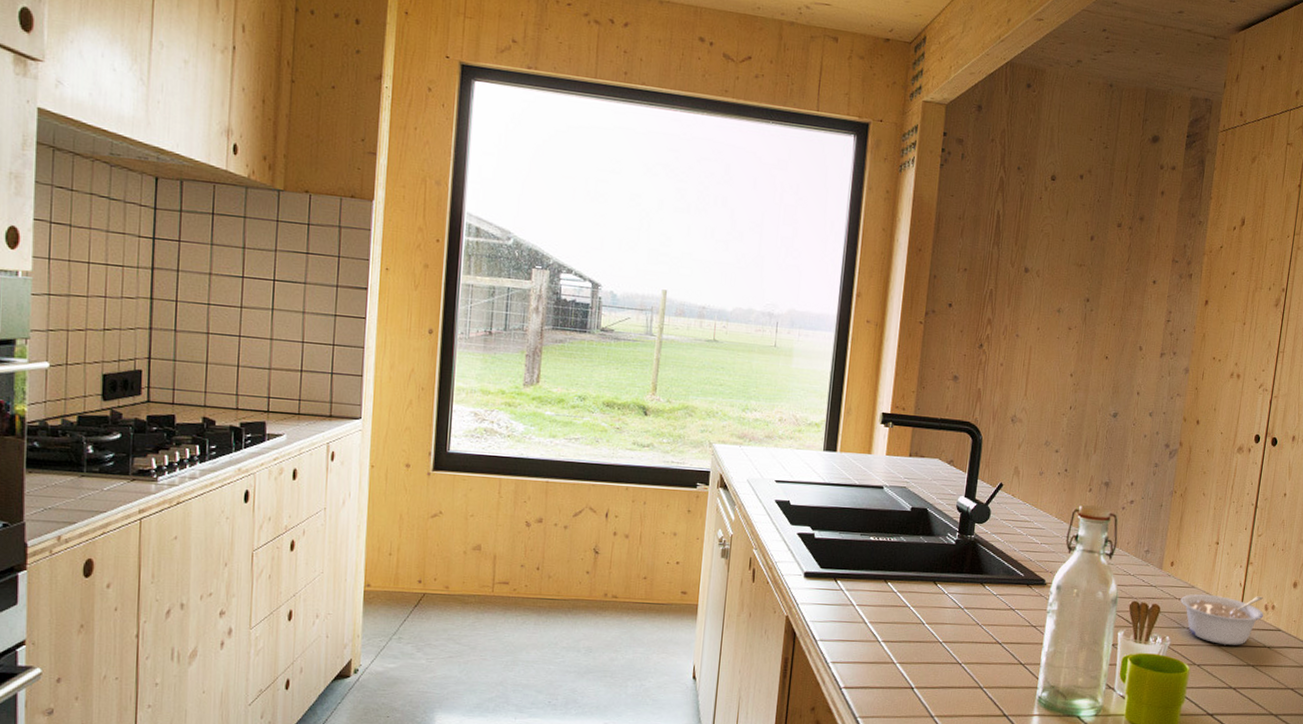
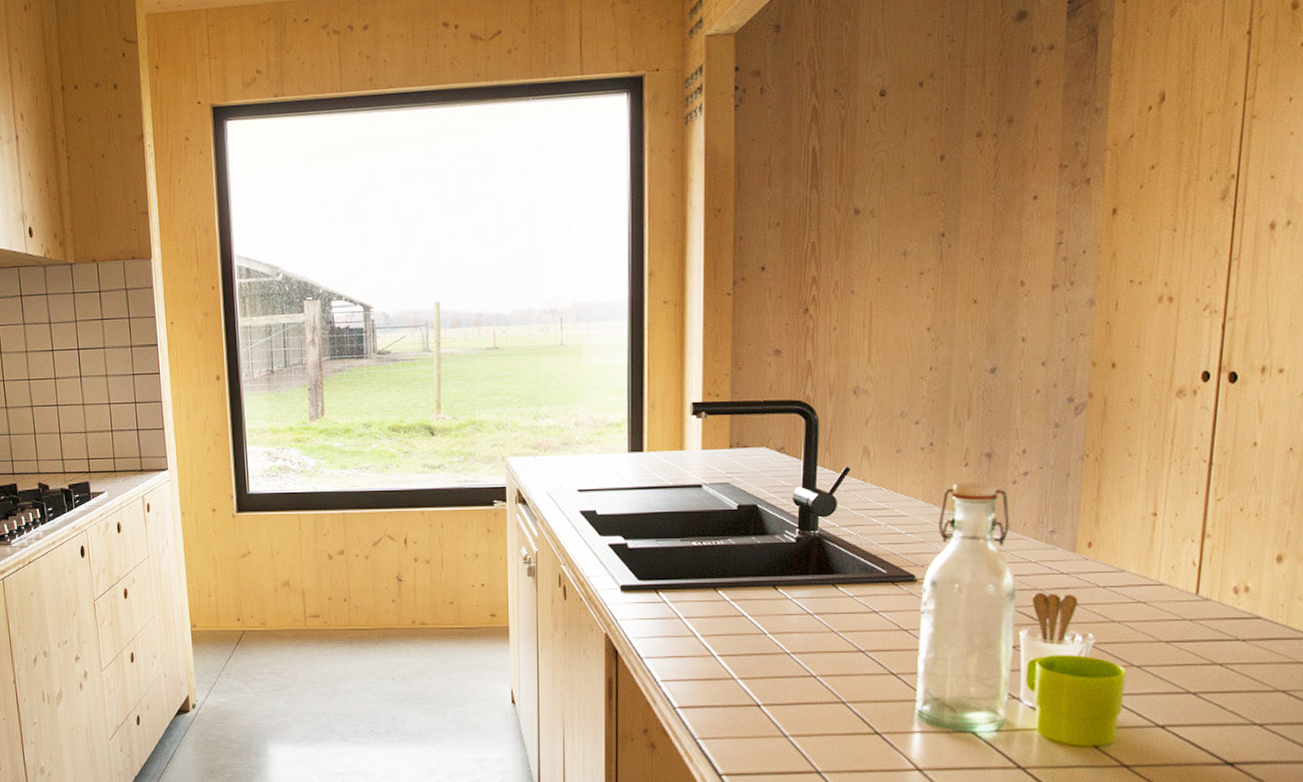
legume: present [1180,594,1264,645] -> none [1106,576,1234,640]

